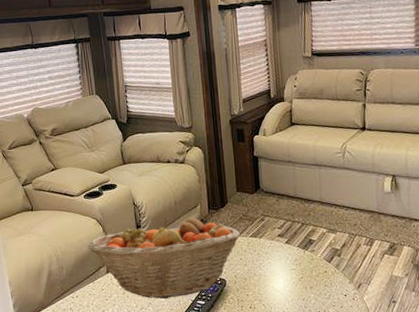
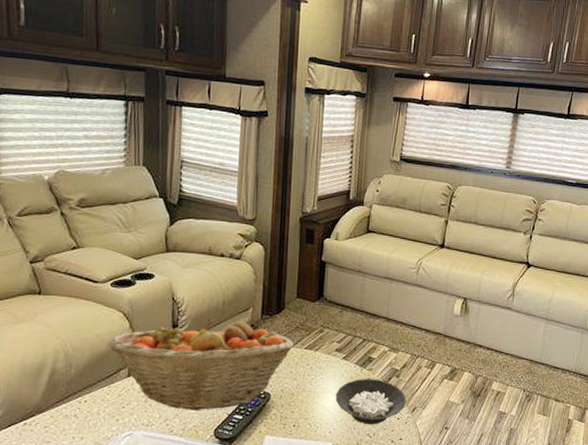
cereal bowl: none [284,259,351,303] -> present [335,378,406,425]

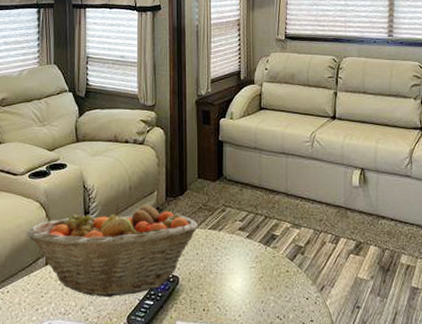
cereal bowl: present [335,378,406,425] -> none [242,256,313,307]

